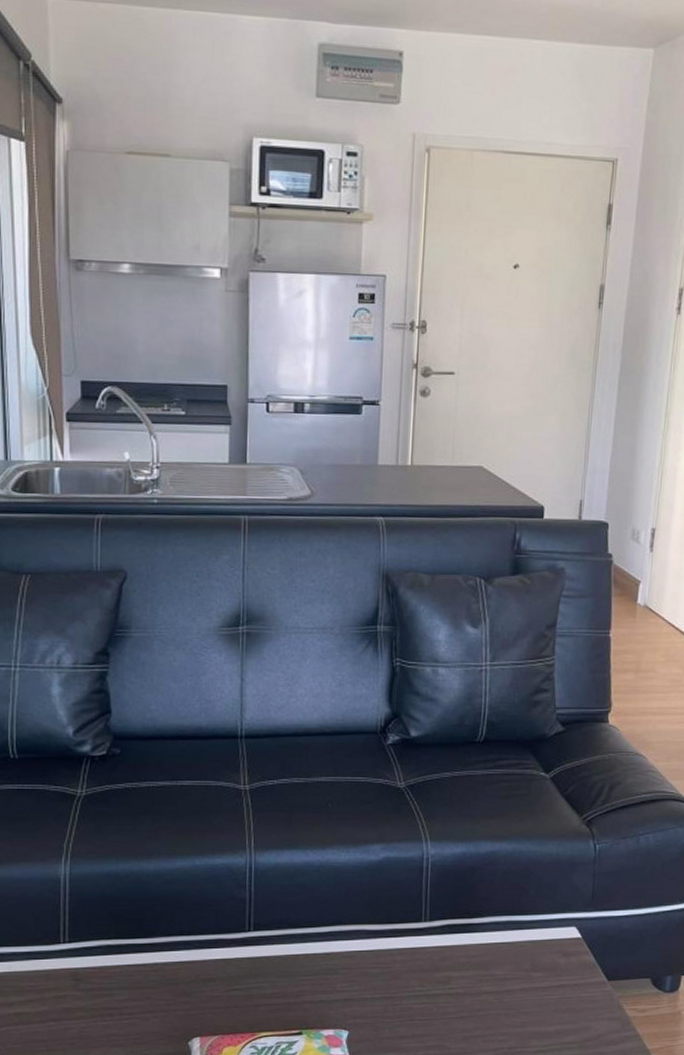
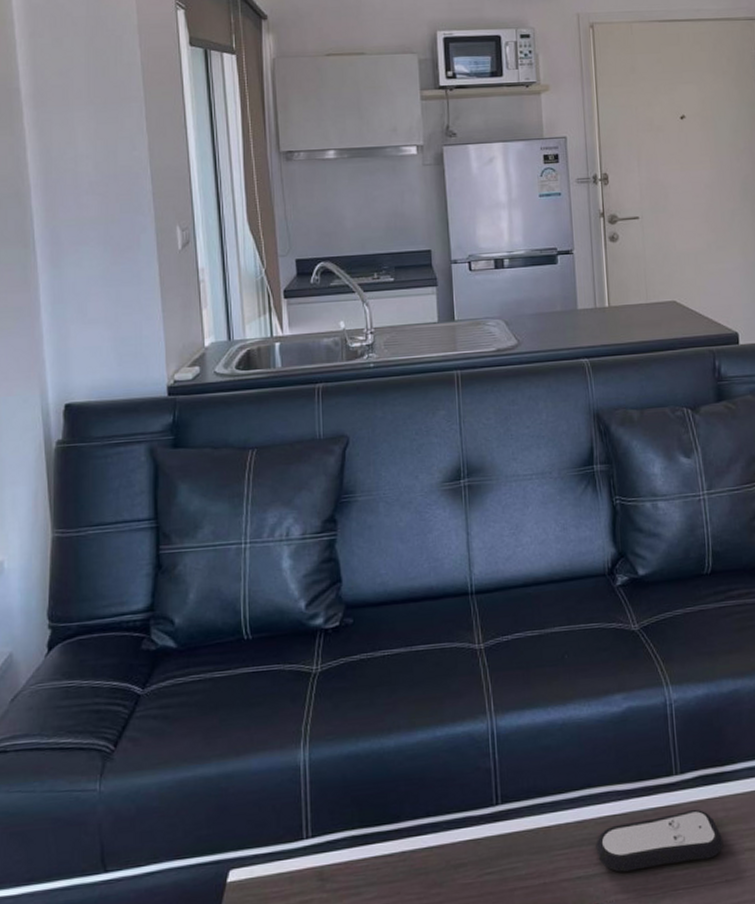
remote control: none [340,953,463,1000] -> present [596,809,724,872]

